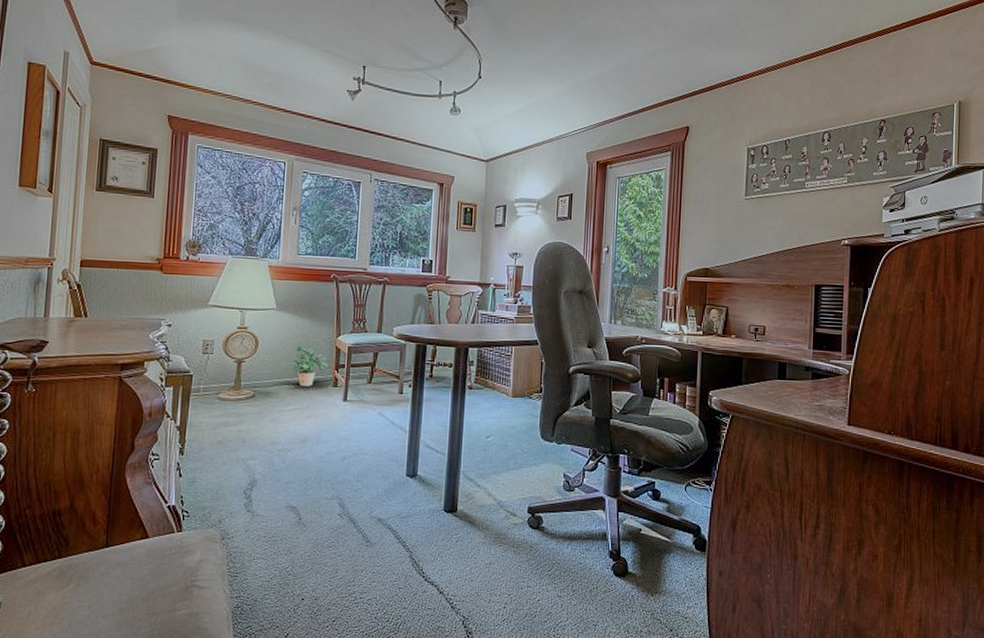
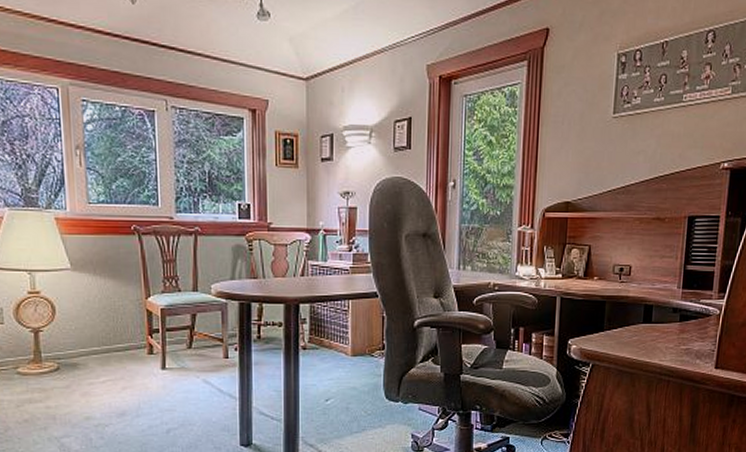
potted plant: present [289,345,328,386] -> none [95,309,140,355]

